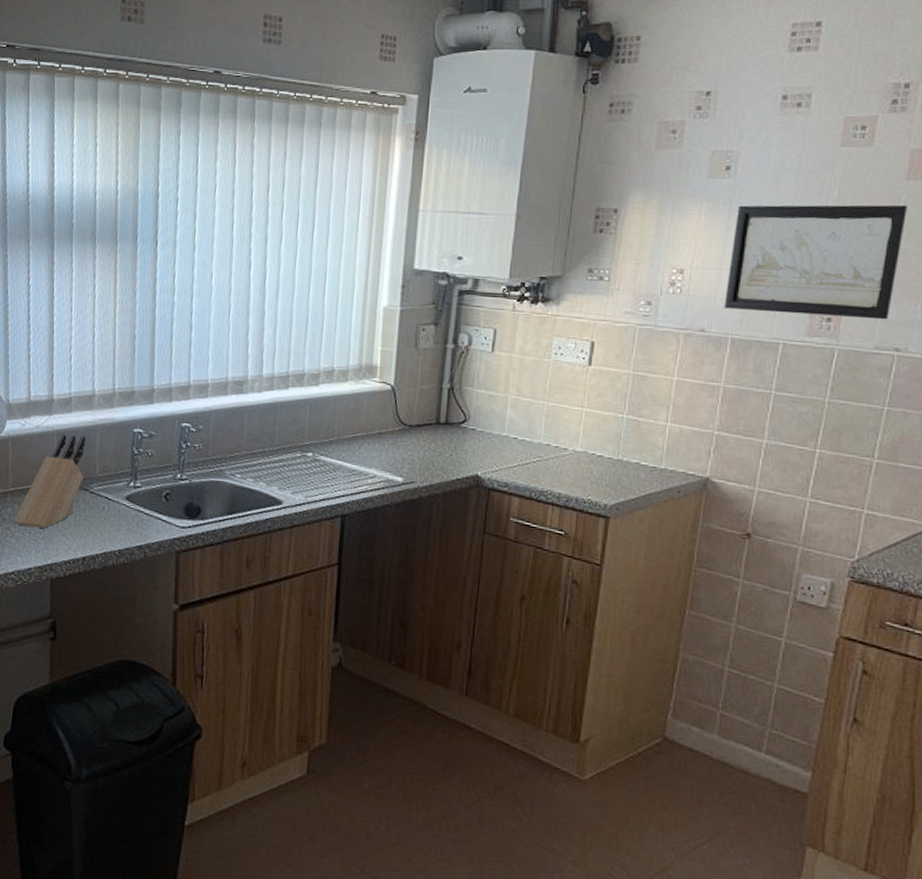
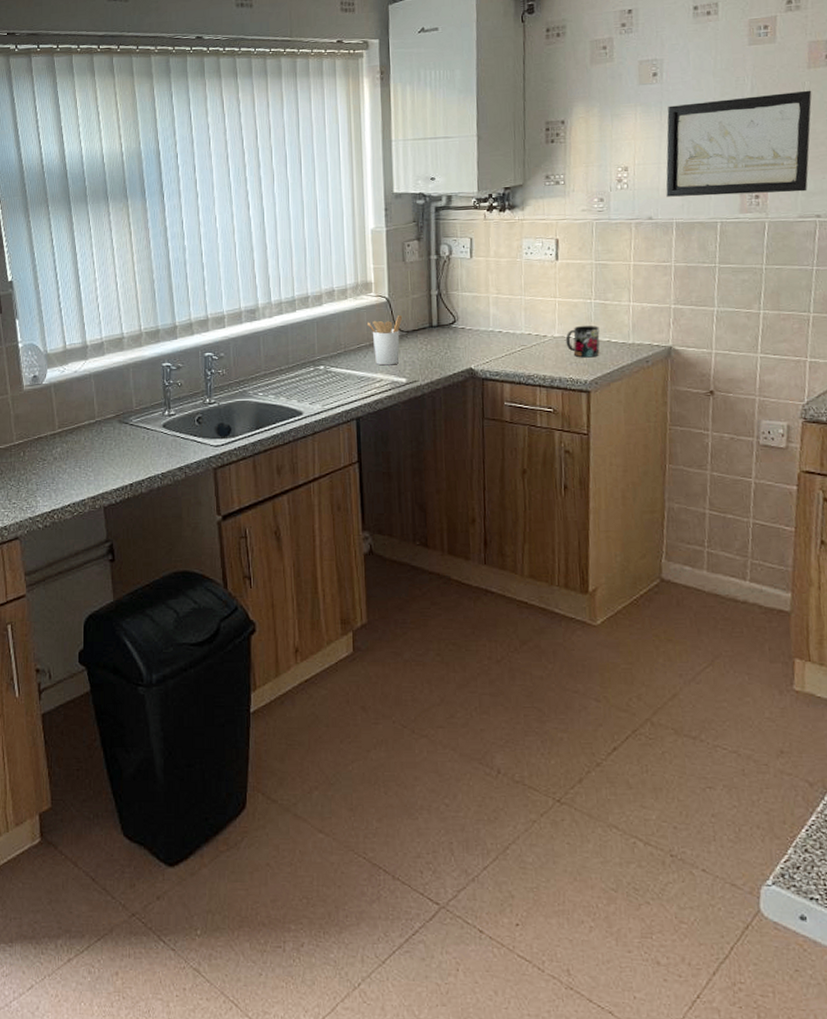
knife block: present [14,434,87,528] -> none [64,375,123,462]
utensil holder: none [366,405,406,461] -> present [366,314,402,366]
mug: none [588,442,629,480] -> present [565,325,600,358]

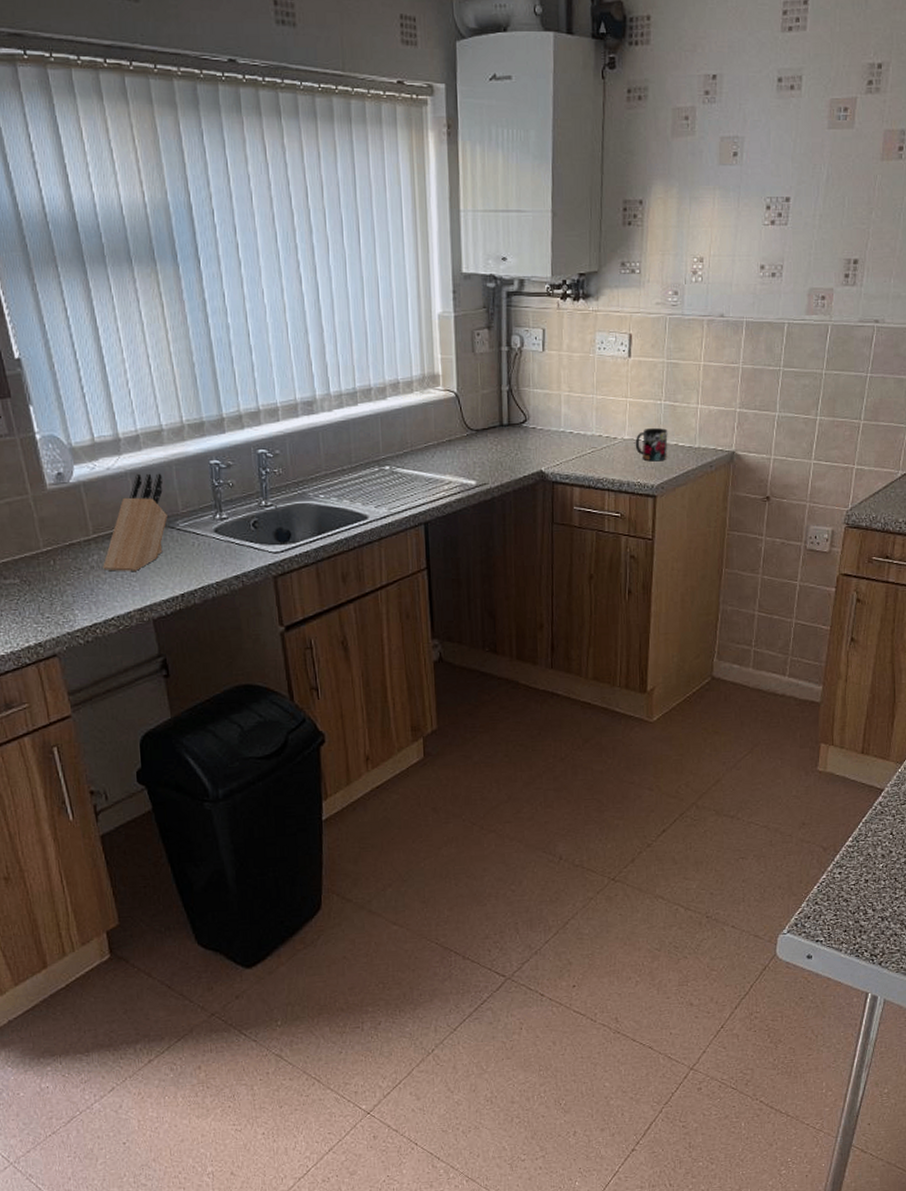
knife block: none [64,375,123,462] -> present [103,473,168,571]
utensil holder: present [366,314,402,366] -> none [434,411,471,467]
wall art: present [666,90,812,197] -> none [738,184,883,295]

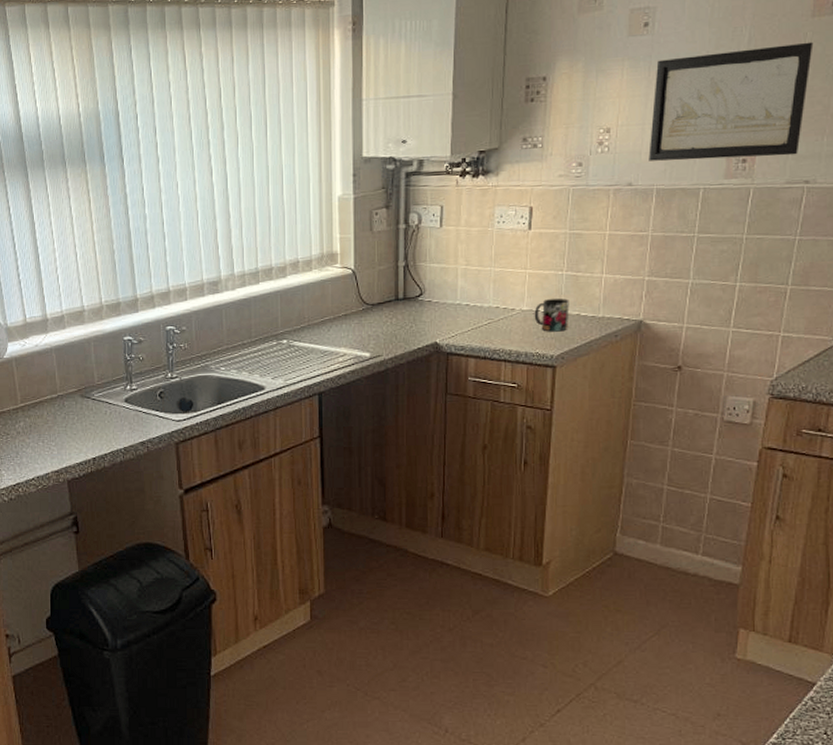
knife block: present [103,473,168,571] -> none [27,349,85,437]
wall art: none [738,184,883,295] -> present [649,42,814,161]

